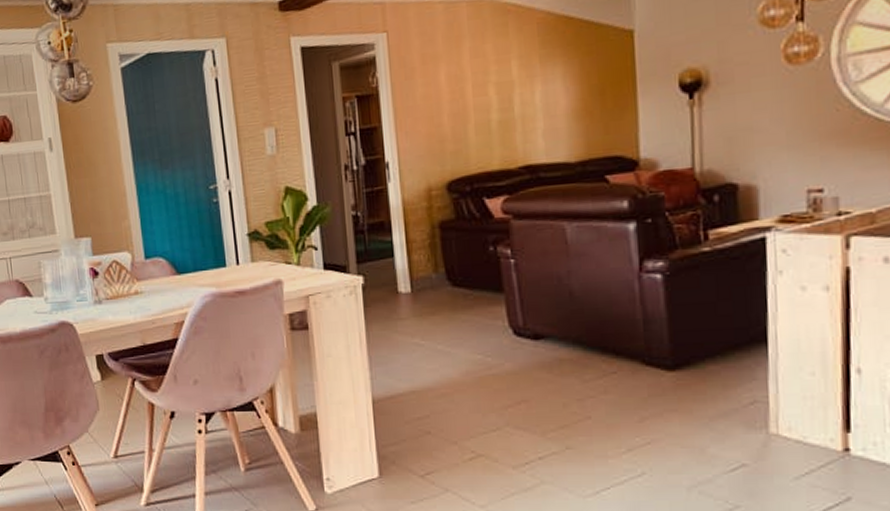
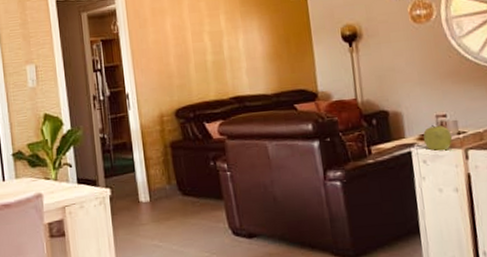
fruit: none [784,201,829,238] -> present [423,124,453,152]

